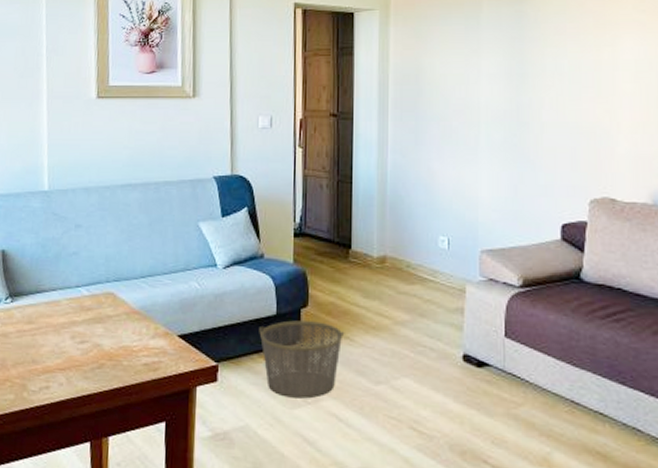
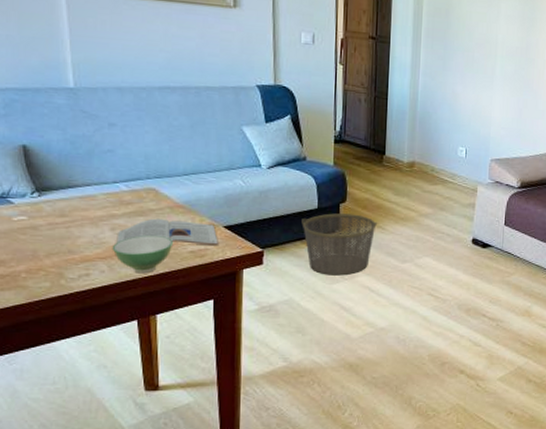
bowl: none [71,344,129,388] -> present [112,235,174,274]
magazine: none [75,325,172,358] -> present [116,218,218,246]

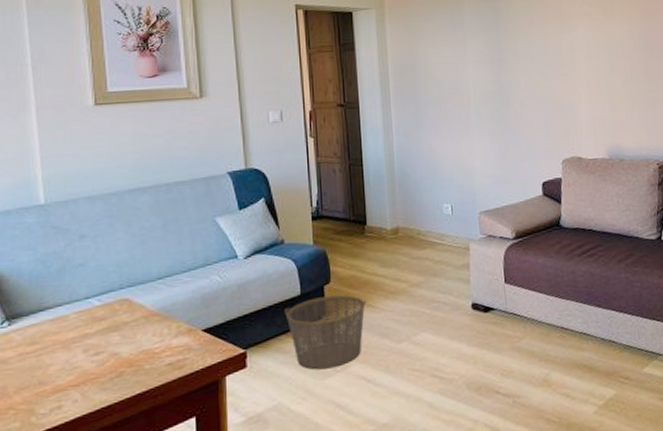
bowl: present [112,235,174,274] -> none [85,350,150,398]
magazine: present [116,218,218,246] -> none [90,329,197,366]

